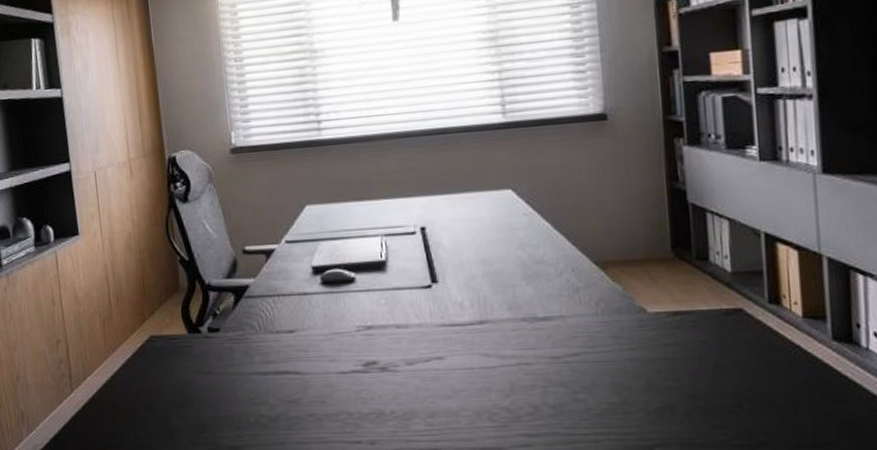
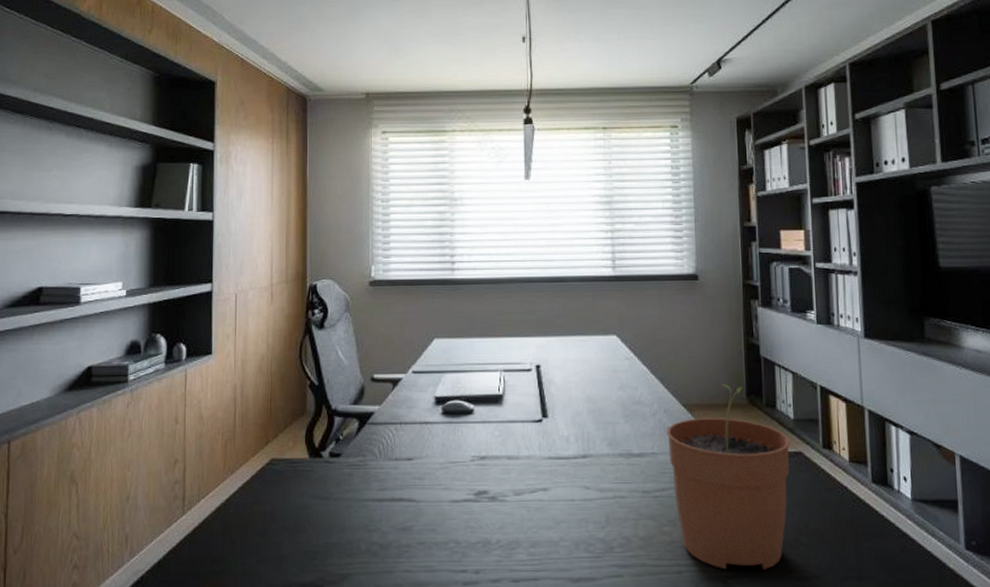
plant pot: none [576,235,728,438] -> present [667,383,791,570]

